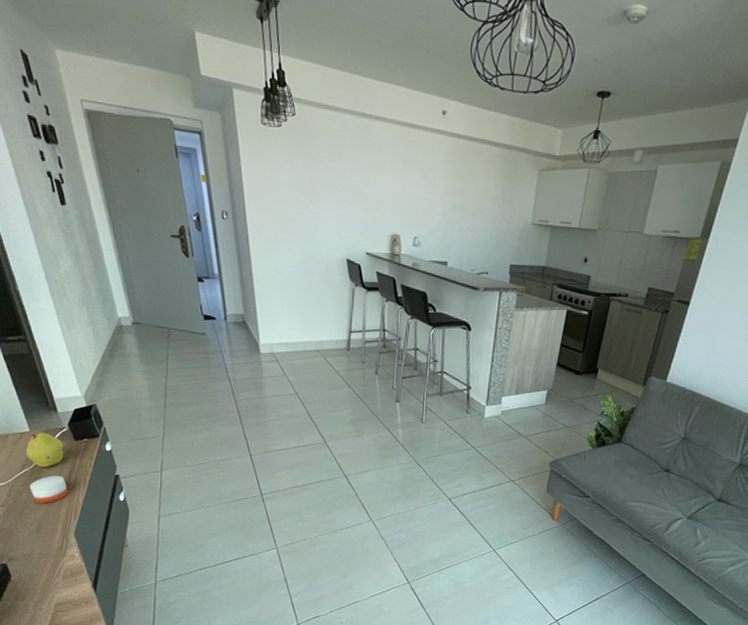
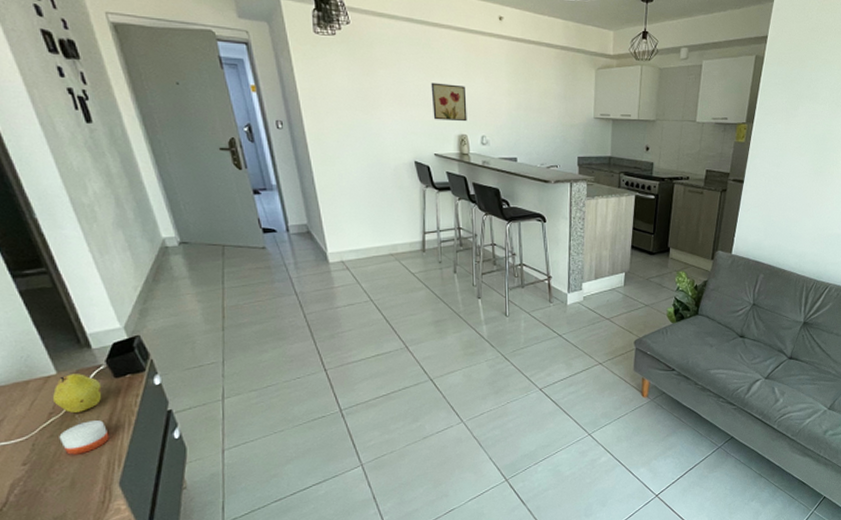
wall art: none [368,179,403,221] -> present [431,82,467,122]

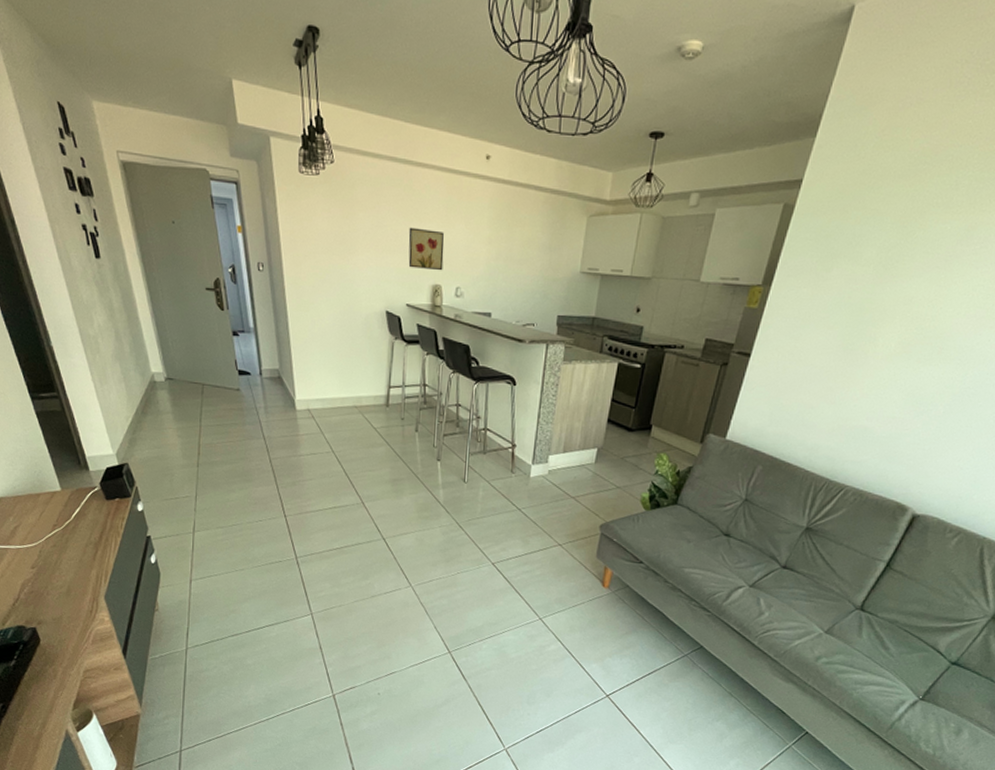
fruit: present [53,374,102,414] -> none [58,492,95,529]
candle: present [59,420,109,455] -> none [60,536,99,566]

